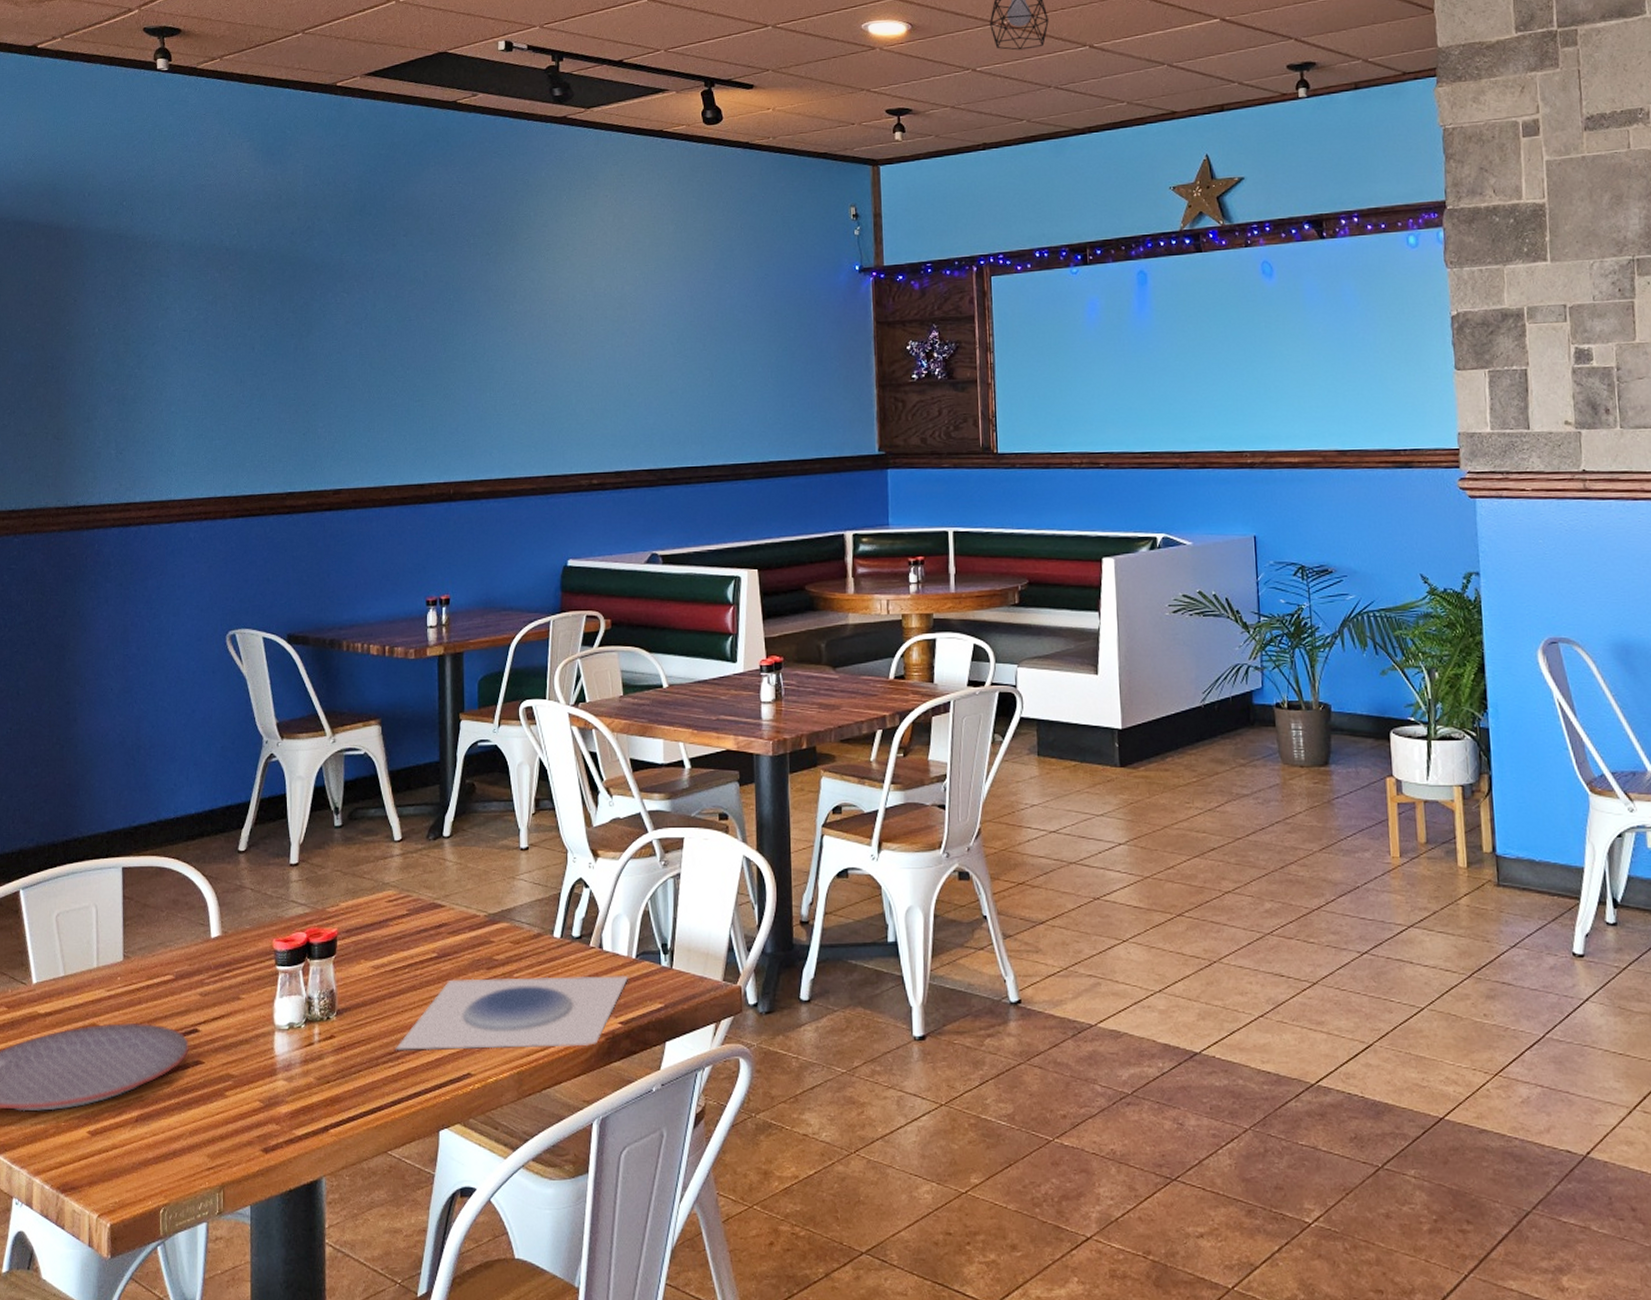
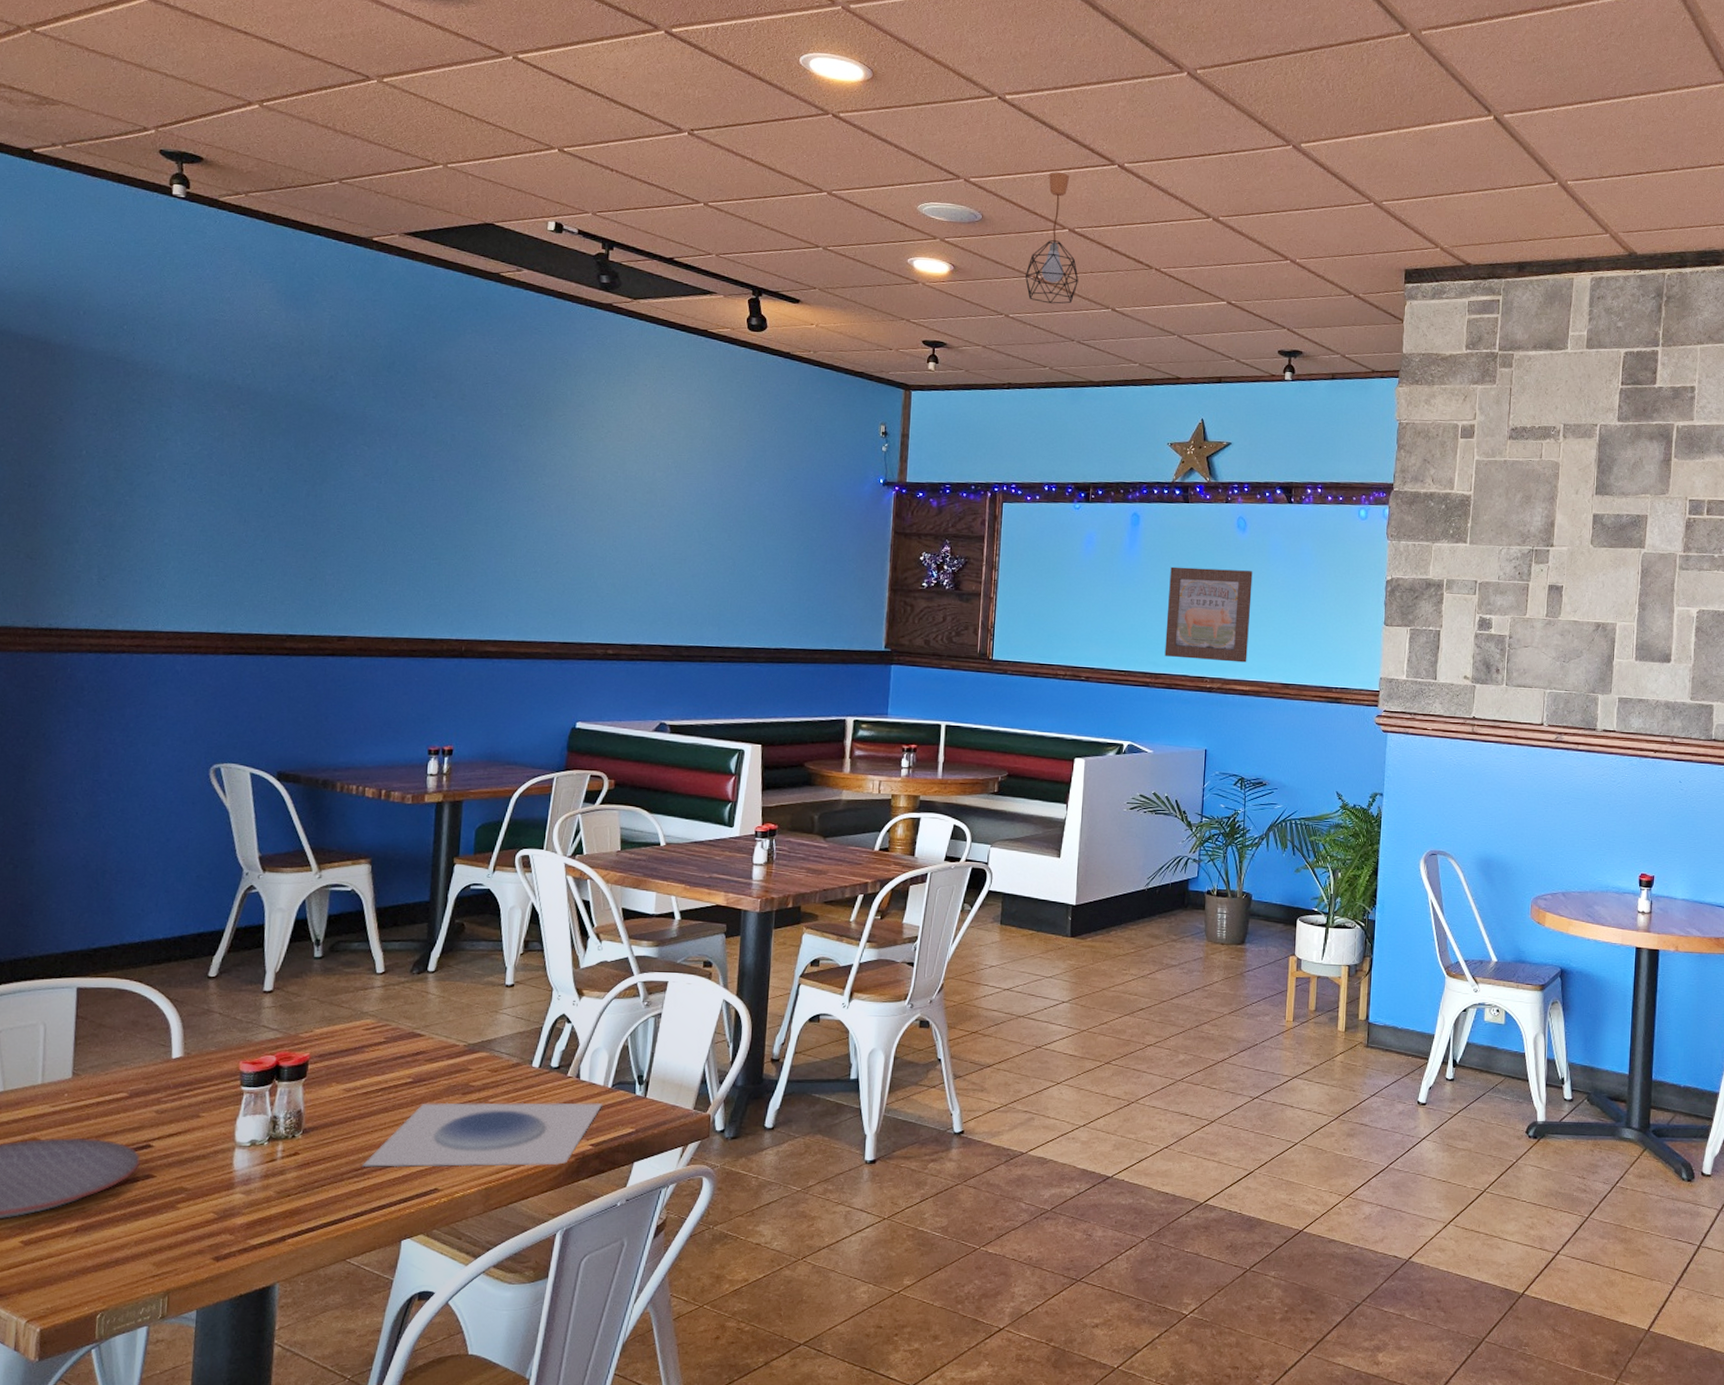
wall art: none [1189,322,1292,432] -> present [1164,566,1253,663]

